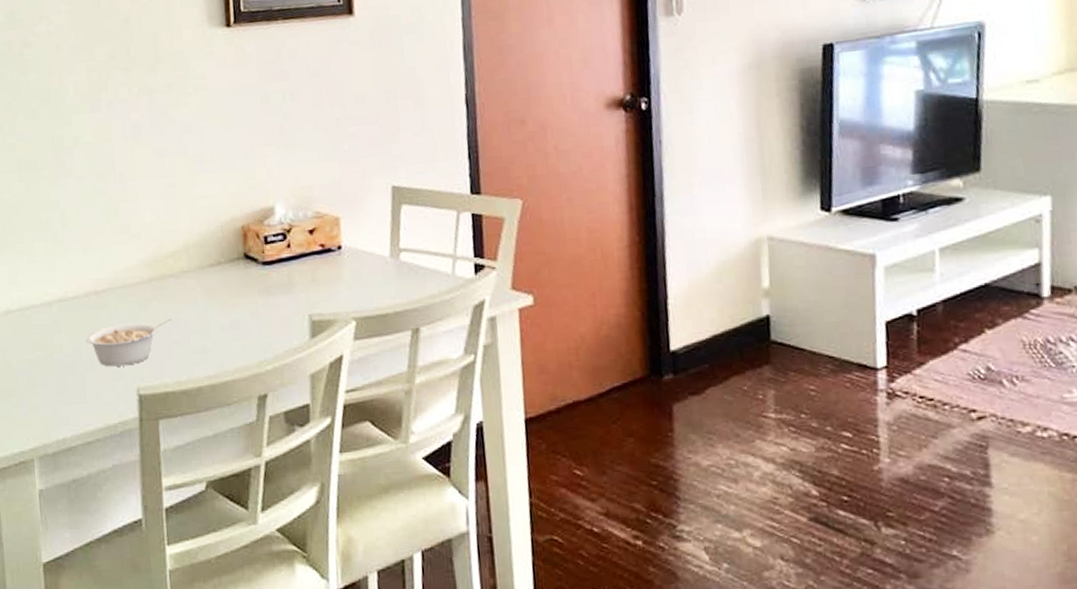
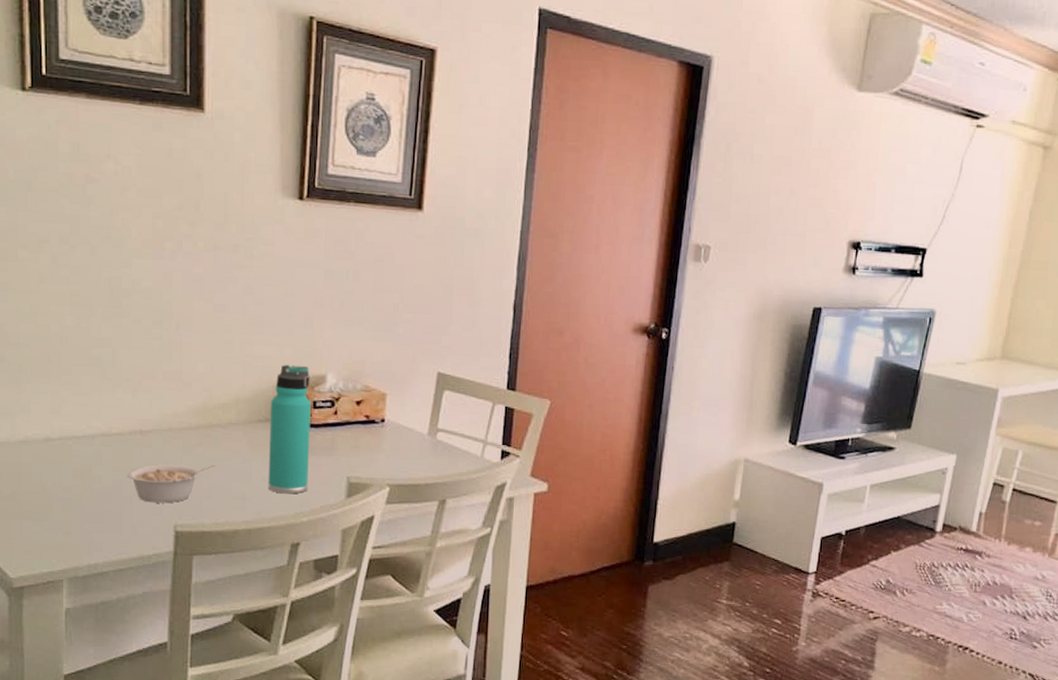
thermos bottle: none [220,200,269,342] -> present [268,364,311,494]

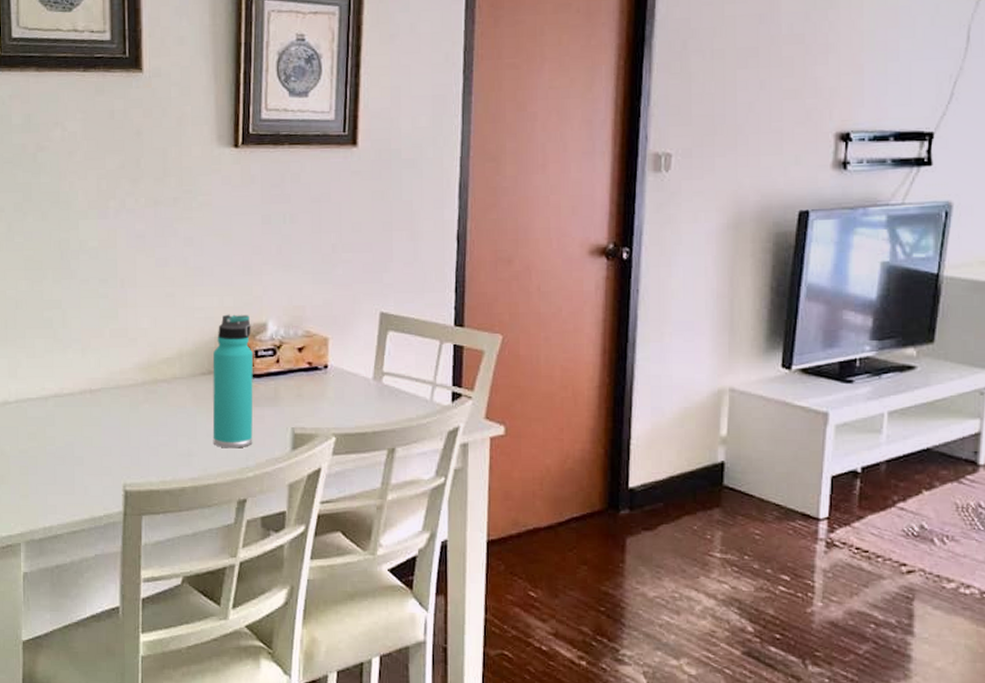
legume: present [127,464,216,503] -> none [78,421,162,463]

